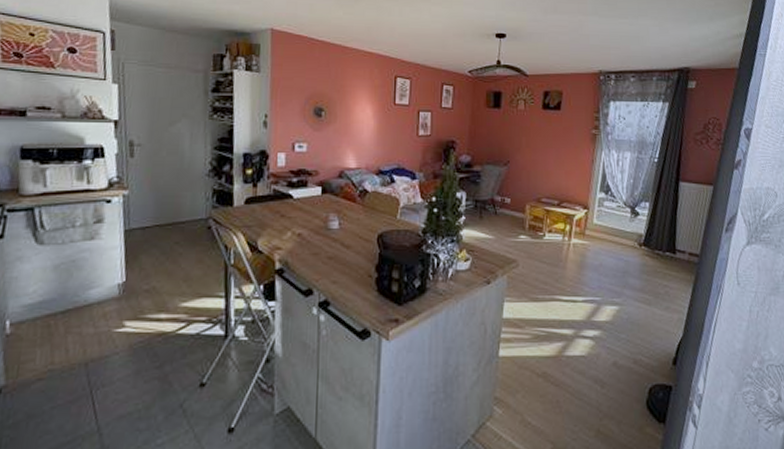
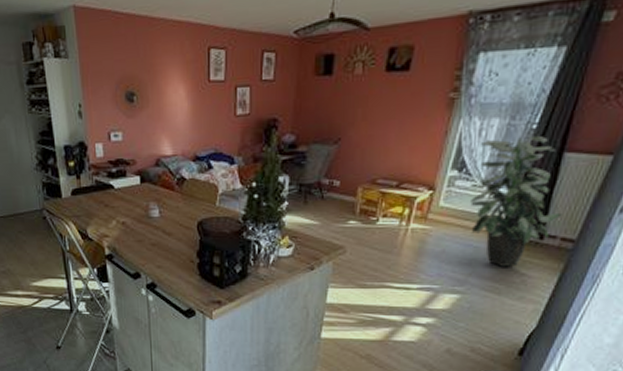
indoor plant: none [617,168,686,279] -> present [470,136,562,267]

